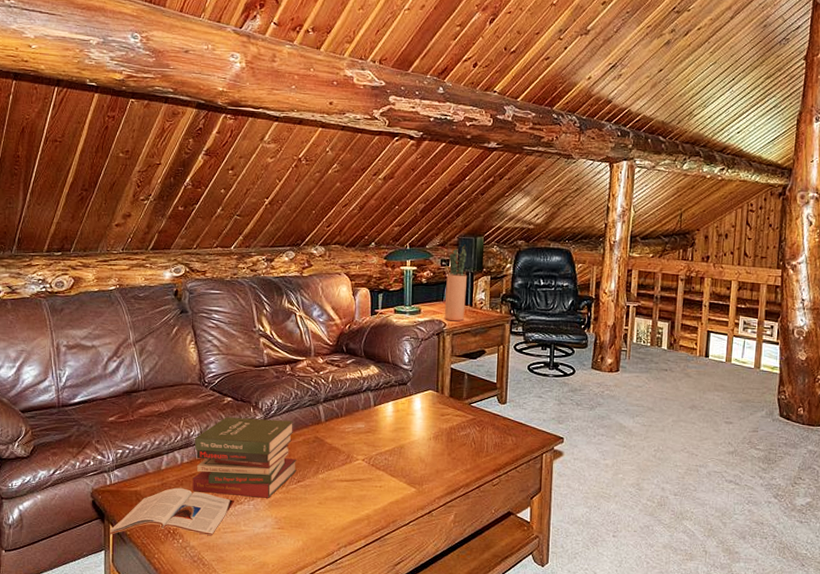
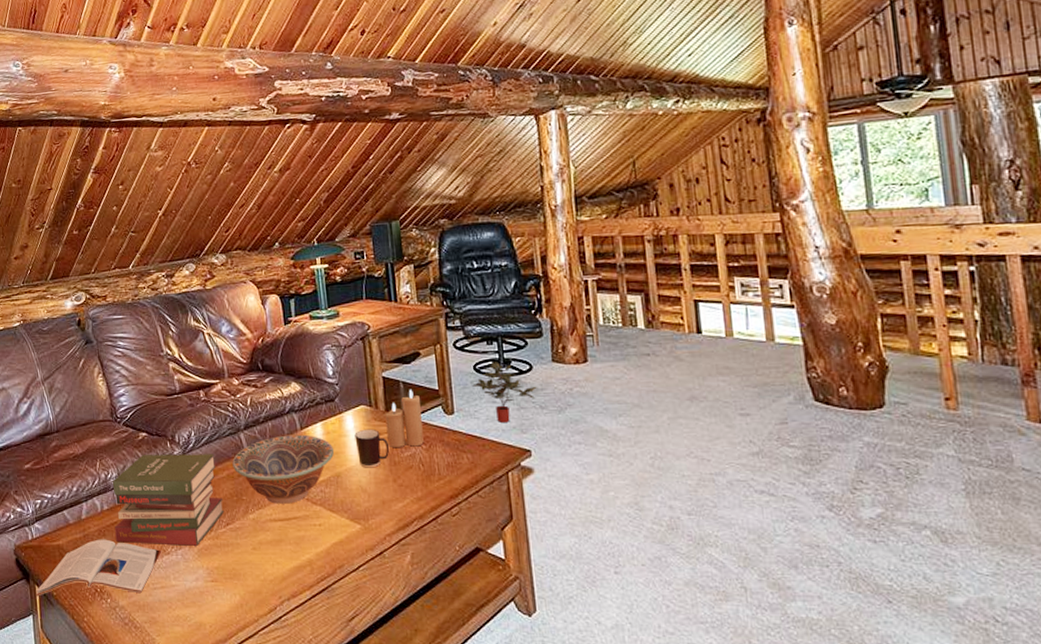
decorative bowl: none [309,410,401,468] -> present [232,434,335,504]
mug: none [420,410,449,443] -> present [354,428,390,468]
vase: present [444,244,468,322] -> none [363,232,391,322]
candle: none [448,380,481,428] -> present [385,389,424,447]
potted plant: none [524,364,576,414] -> present [472,362,537,422]

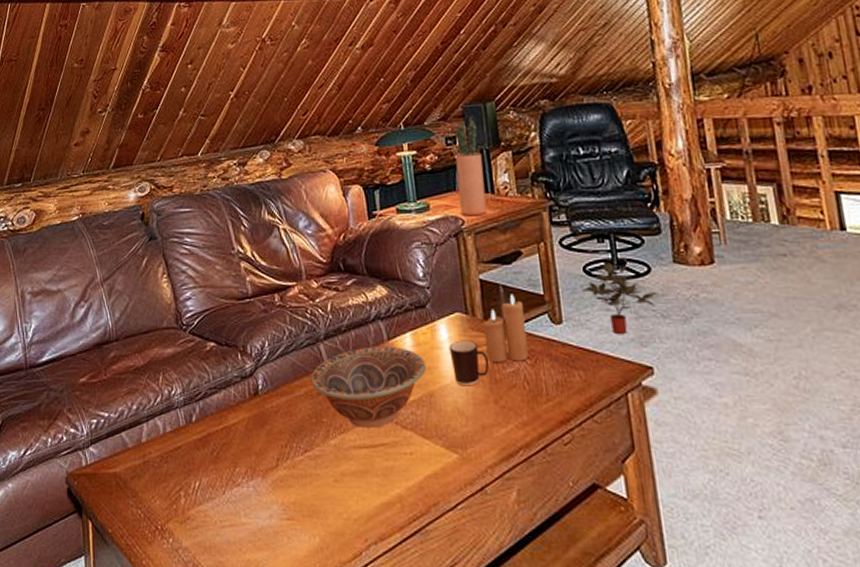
magazine: present [35,539,162,597] -> none [88,466,231,534]
books: present [113,454,224,546] -> none [177,367,302,476]
vase: none [363,232,391,322] -> present [455,114,487,217]

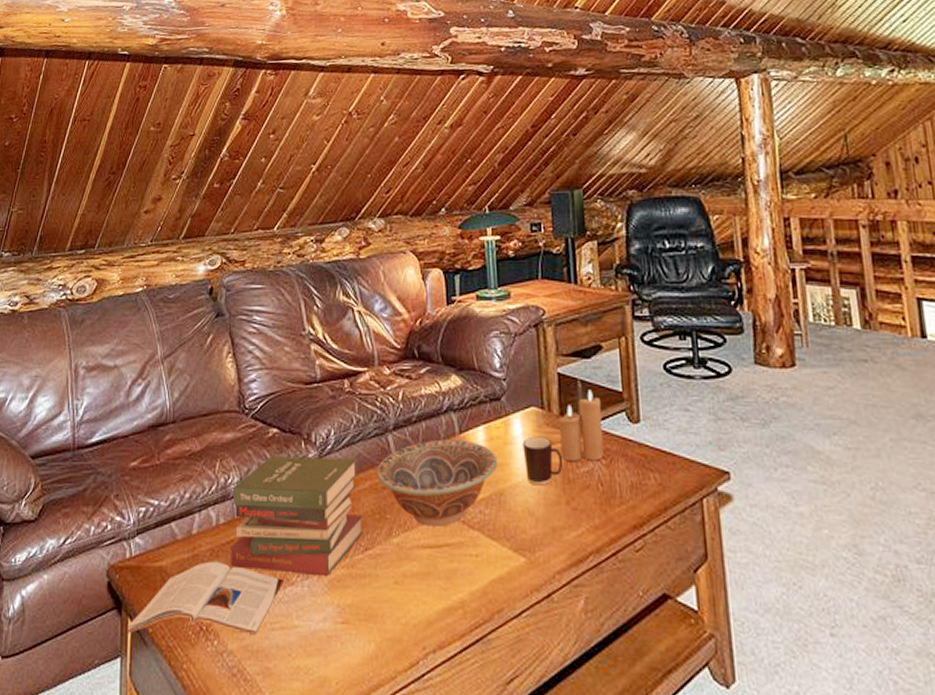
magazine: none [88,466,231,534] -> present [127,561,285,635]
books: none [177,367,302,476] -> present [231,456,363,576]
vase: present [455,114,487,217] -> none [539,201,569,307]
potted plant: present [582,263,657,334] -> none [662,361,737,436]

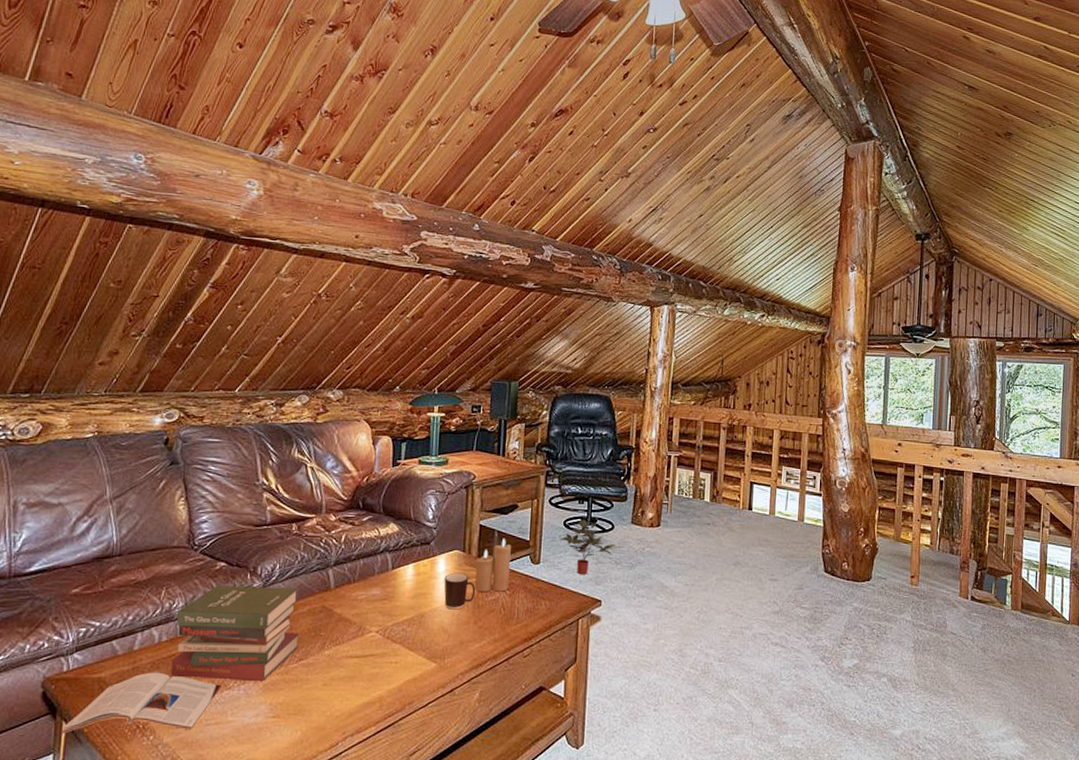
decorative bowl: present [377,439,498,527] -> none [315,573,422,641]
potted plant: none [662,361,737,436] -> present [560,519,615,574]

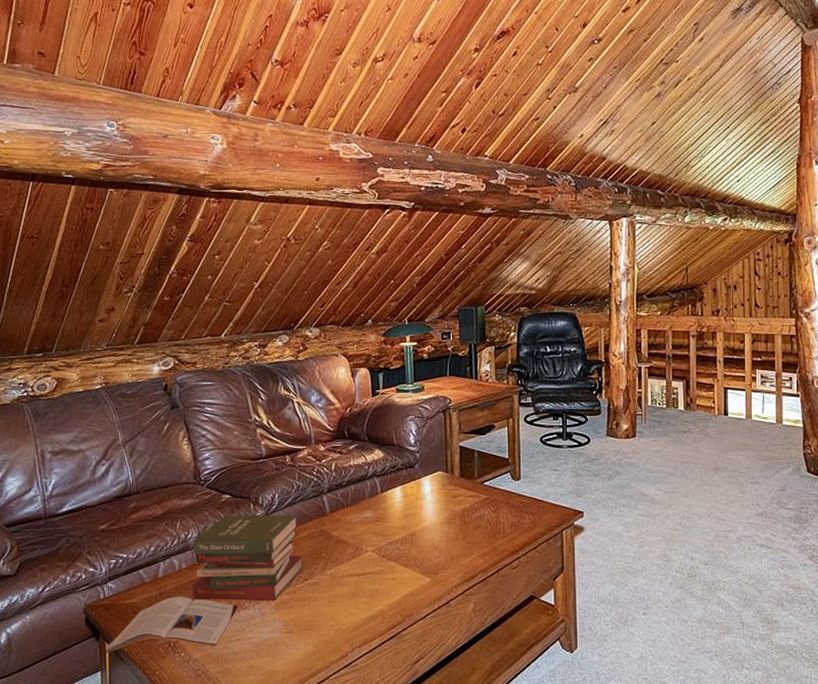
mug: present [444,572,476,610] -> none [431,492,462,528]
candle: present [475,538,512,592] -> none [460,457,492,509]
potted plant: present [560,519,615,574] -> none [538,435,592,487]

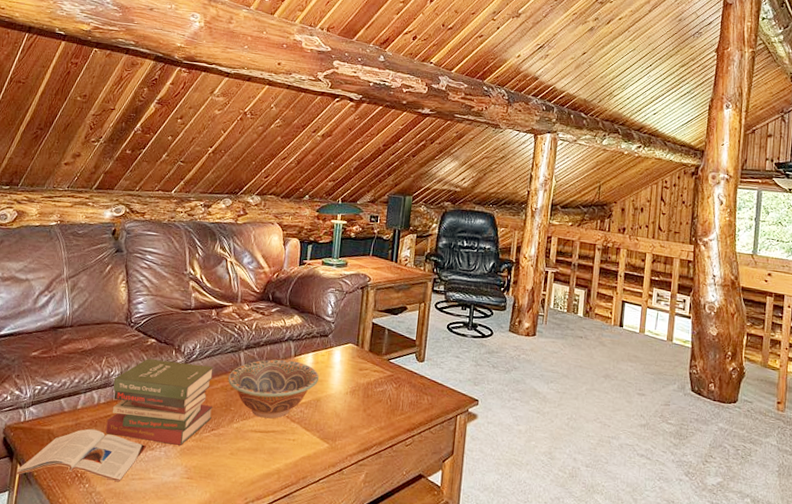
decorative bowl: none [314,497,411,561] -> present [228,359,320,419]

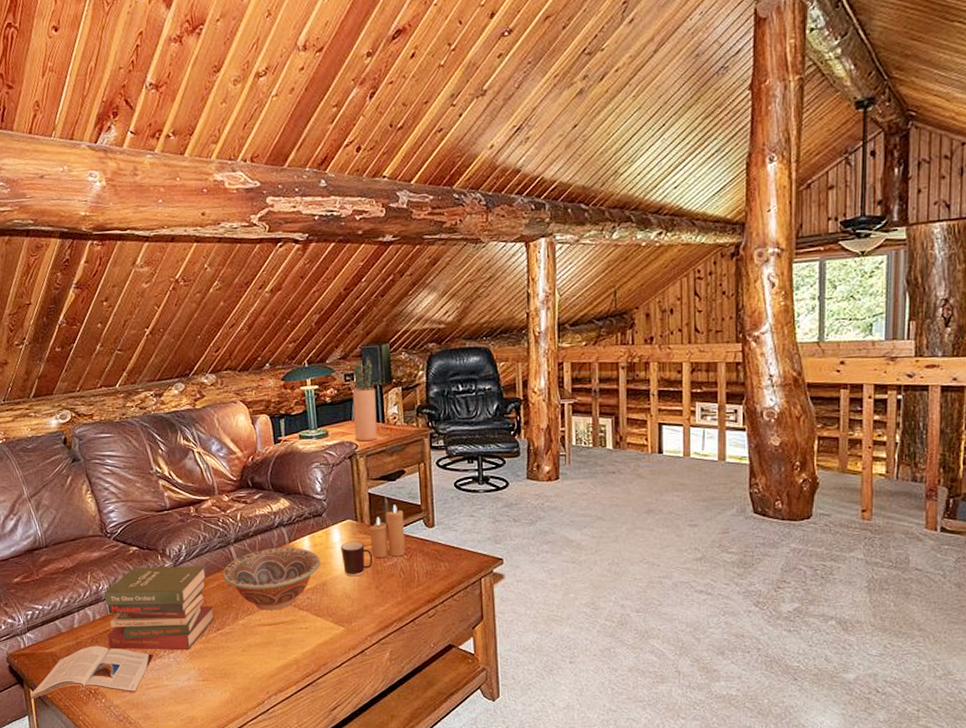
mug: none [338,364,366,398] -> present [340,541,373,577]
candle: none [365,336,400,385] -> present [370,504,405,557]
vase: none [369,202,396,277] -> present [352,354,378,442]

